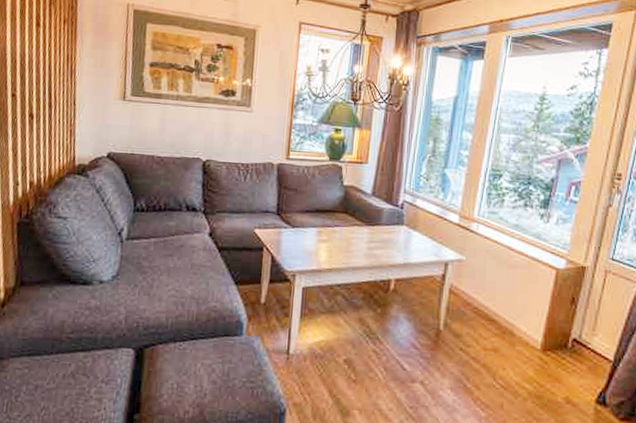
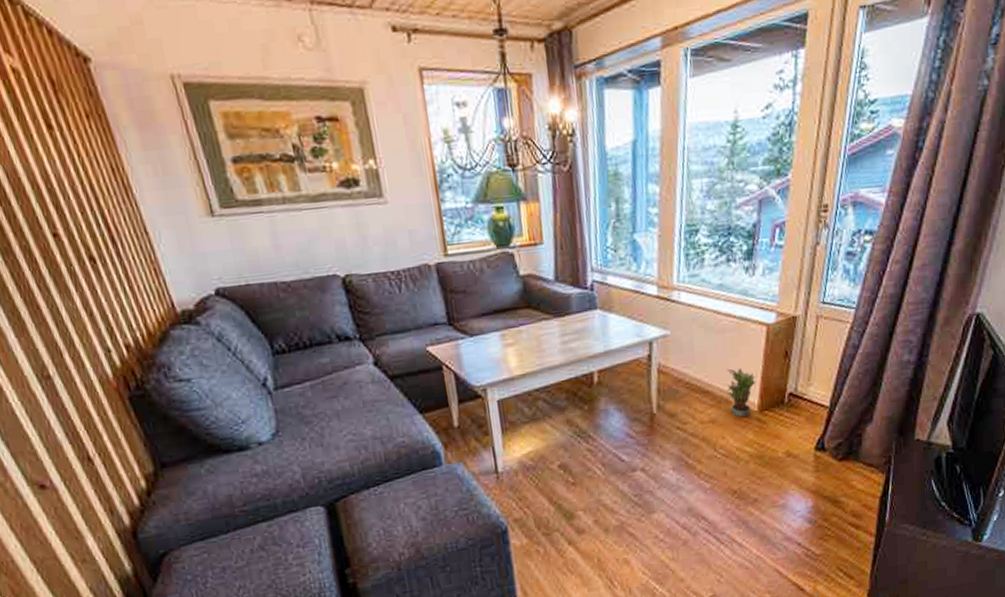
potted plant: none [512,302,542,353] -> present [726,368,756,418]

